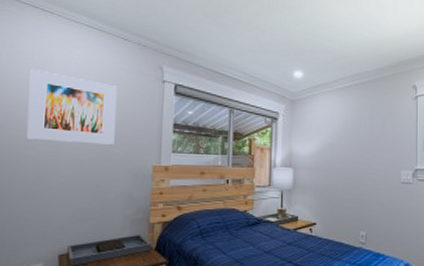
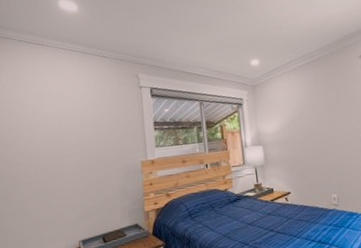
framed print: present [27,69,117,145] -> none [31,94,106,154]

